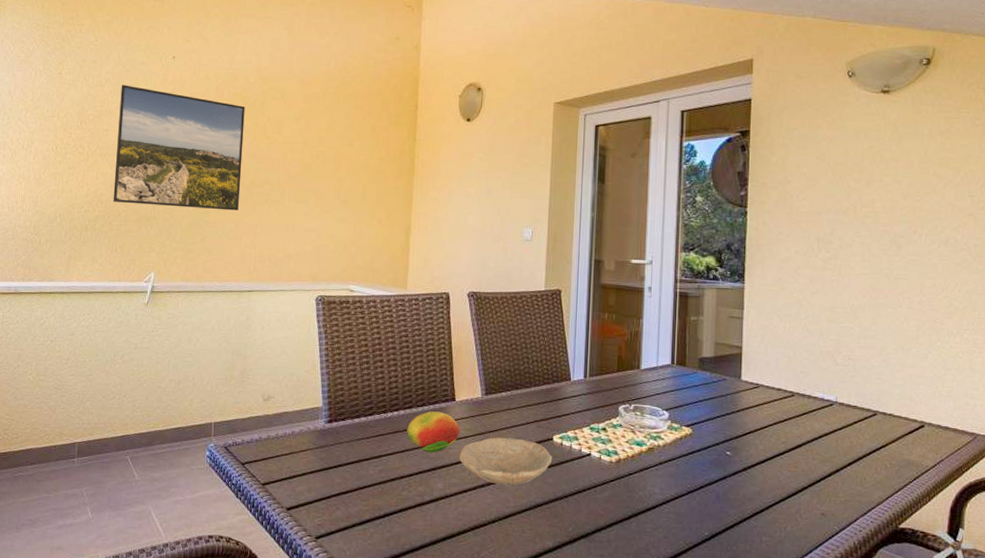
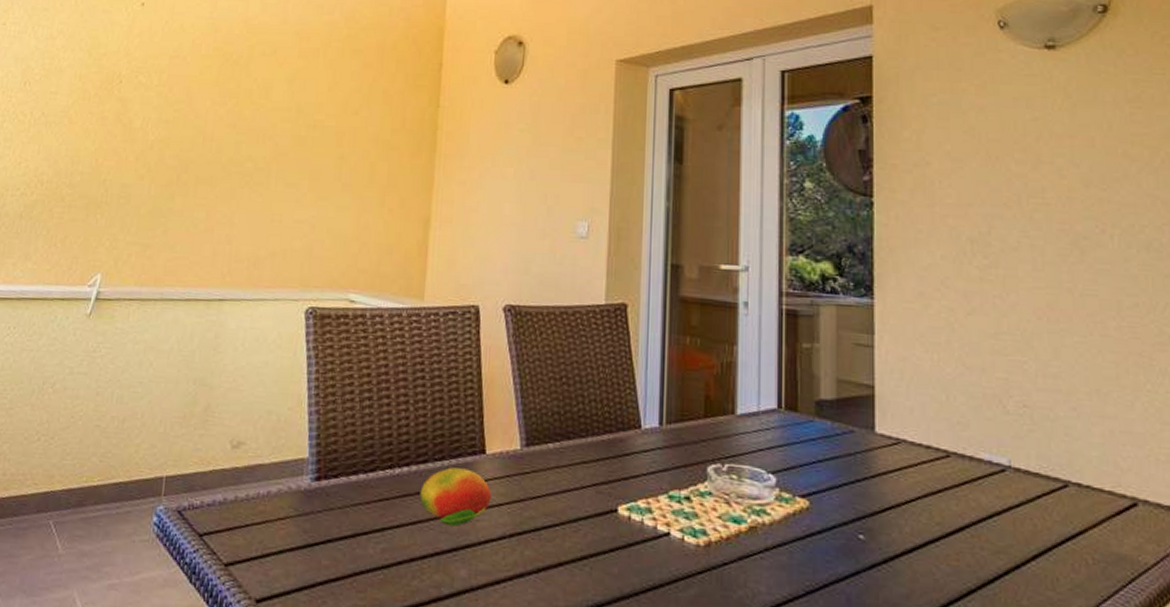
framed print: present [113,85,245,211] -> none [56,37,227,196]
bowl: present [459,437,553,487] -> none [489,506,617,578]

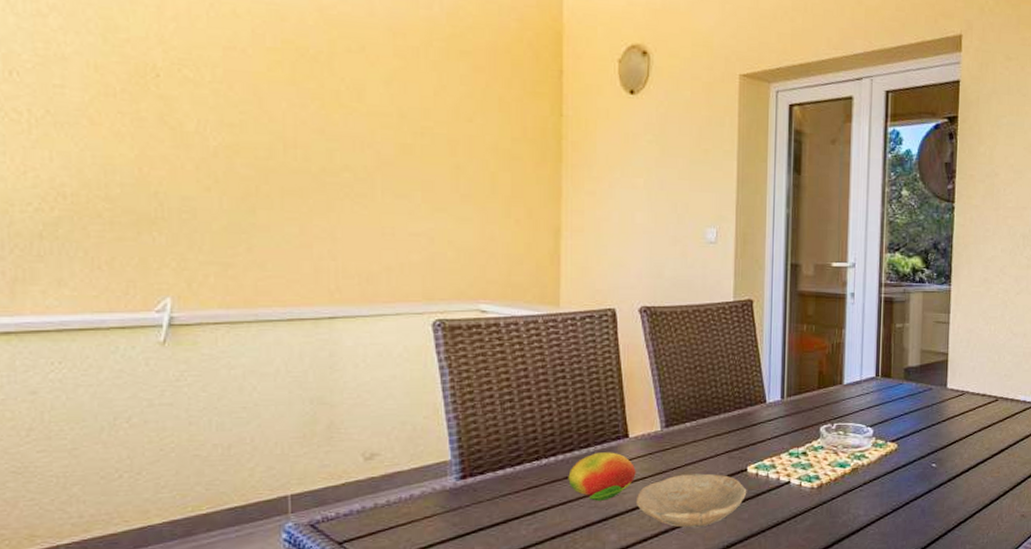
bowl: none [489,506,617,578] -> present [636,473,747,529]

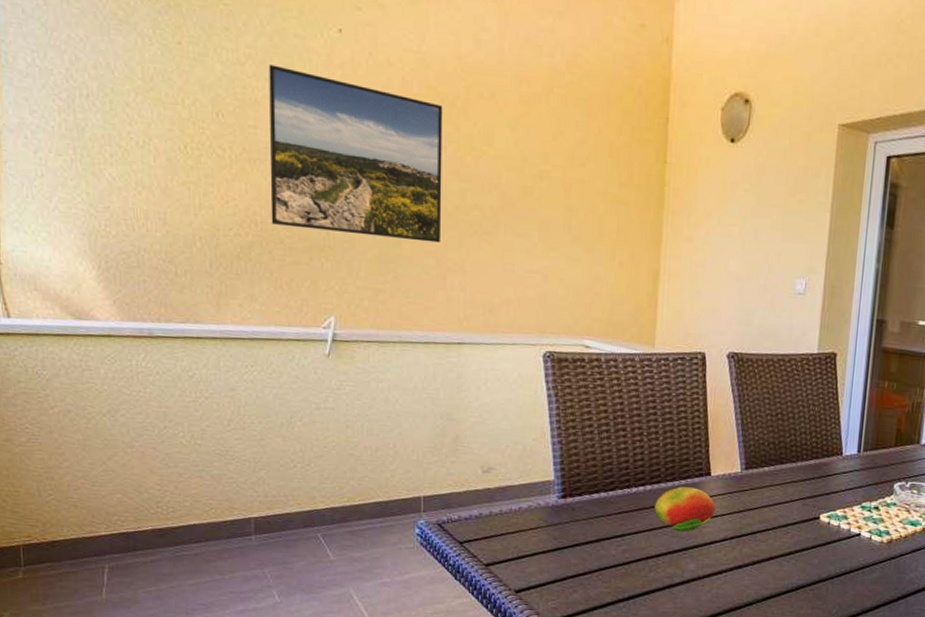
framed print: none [80,16,305,209] -> present [269,64,443,243]
bowl: present [636,473,747,529] -> none [713,515,819,568]

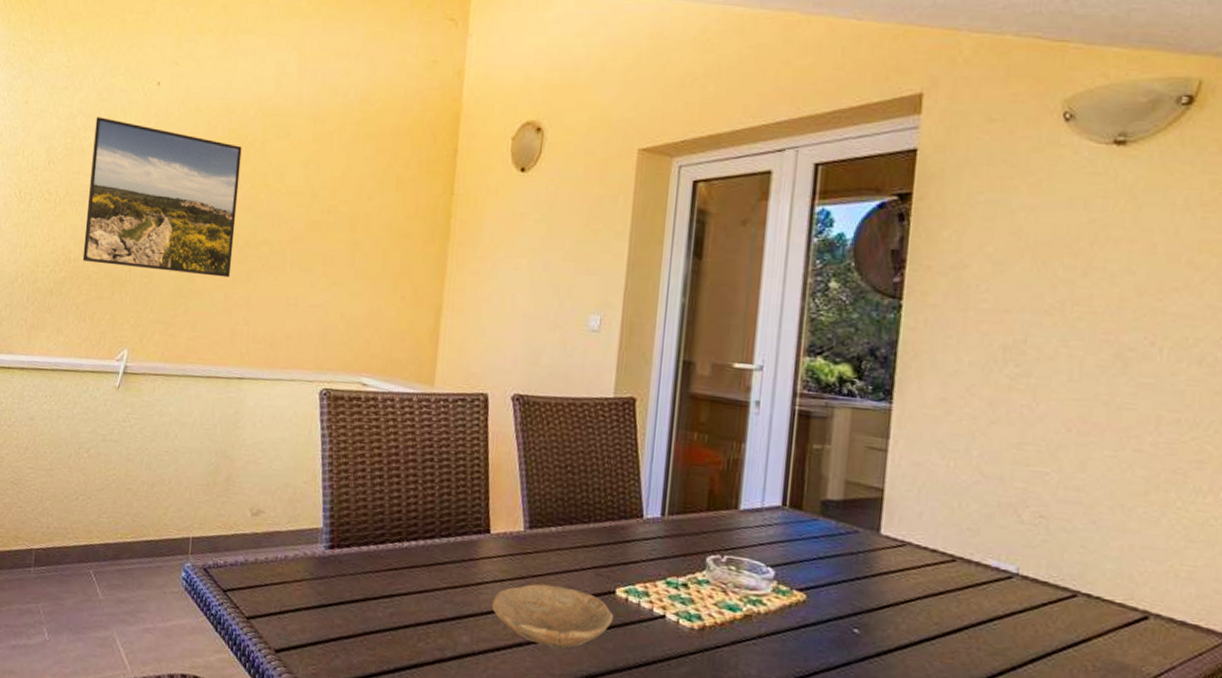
fruit: present [654,486,716,532] -> none [426,544,495,597]
bowl: none [713,515,819,568] -> present [491,584,614,649]

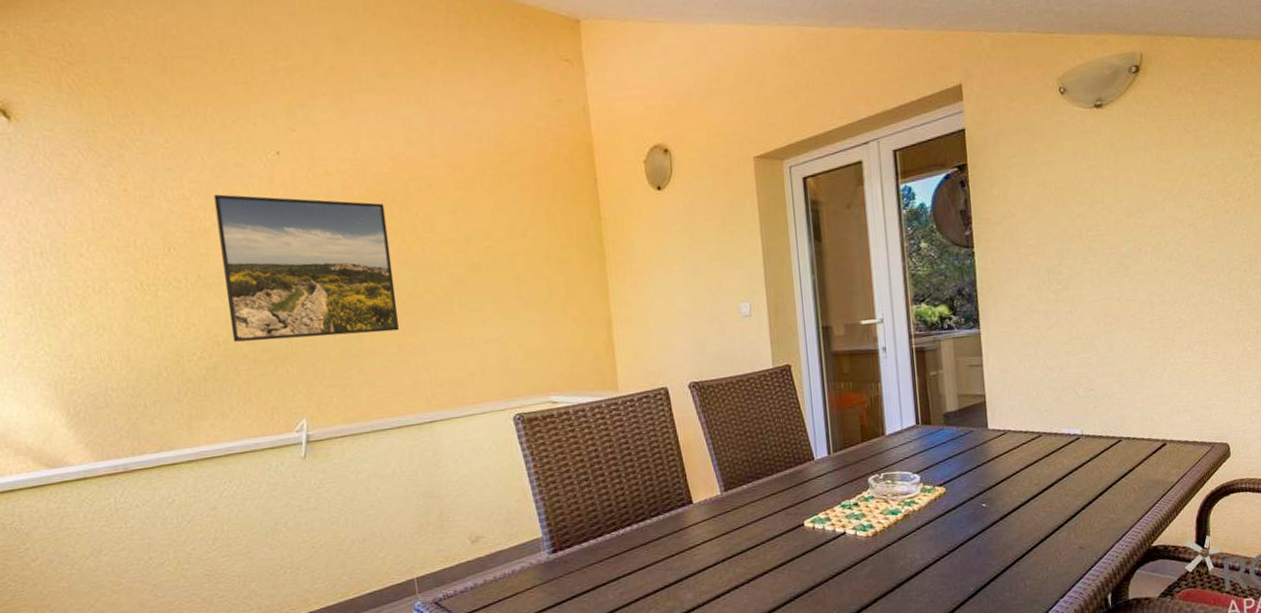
bowl: present [491,584,614,649] -> none [706,530,807,583]

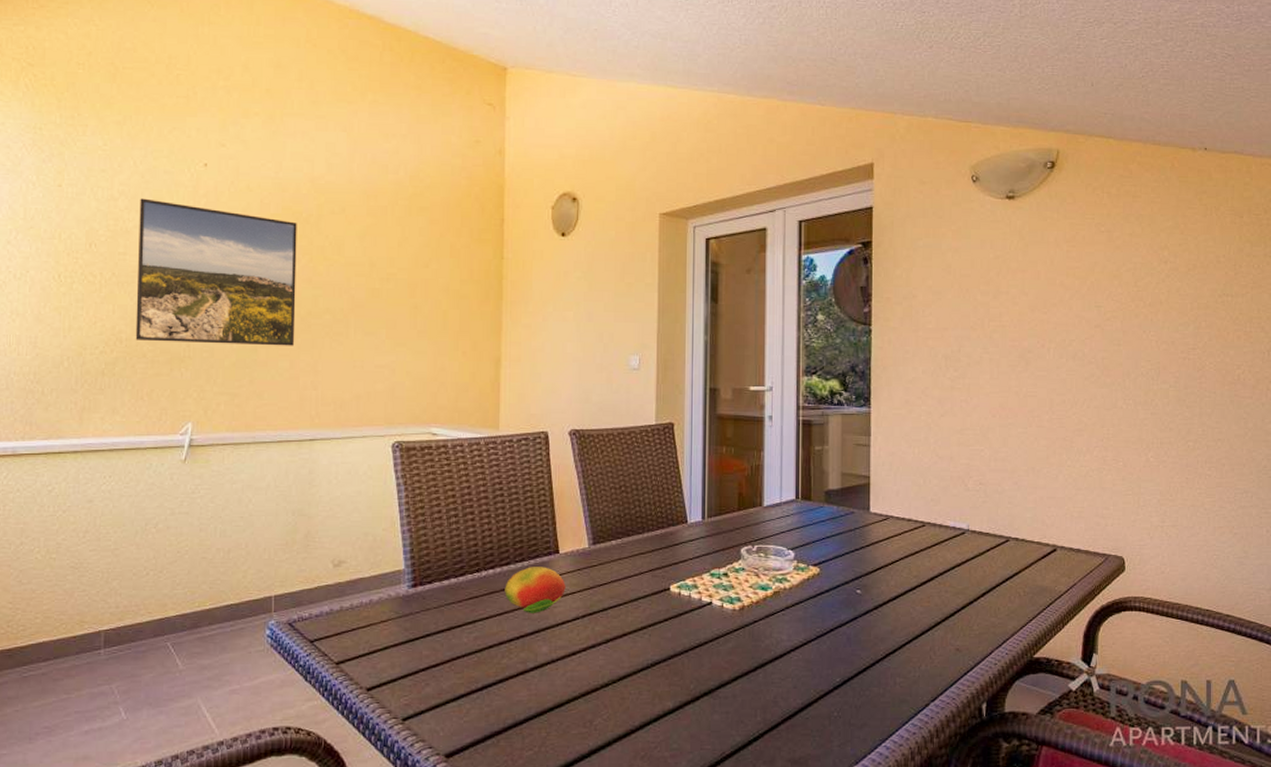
fruit: none [643,518,703,564] -> present [505,567,566,613]

